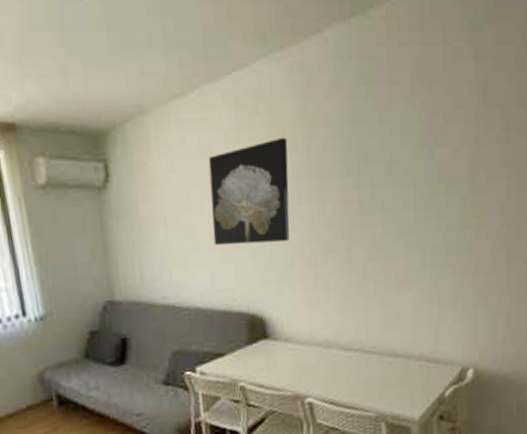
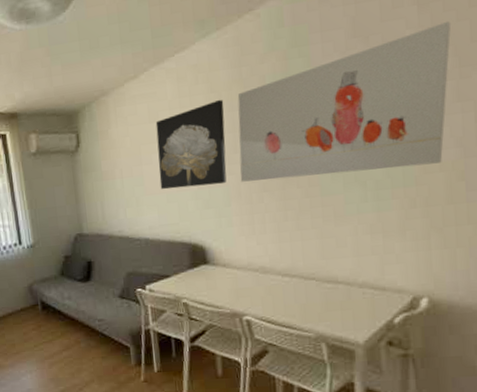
wall art: none [302,82,502,241] -> present [237,22,452,182]

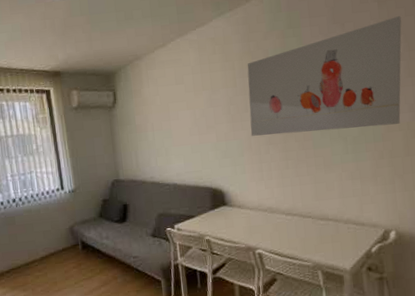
wall art: present [155,99,227,190] -> none [181,67,240,142]

